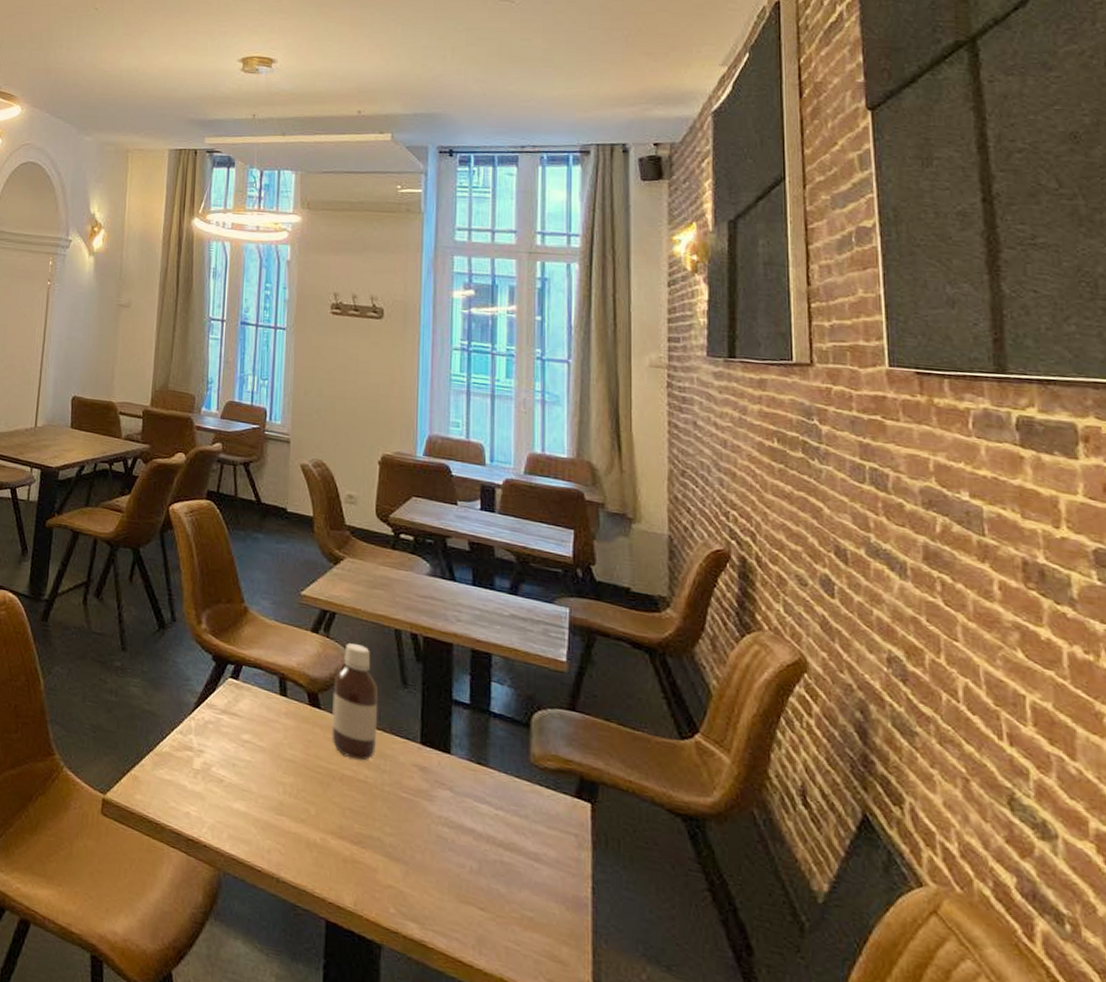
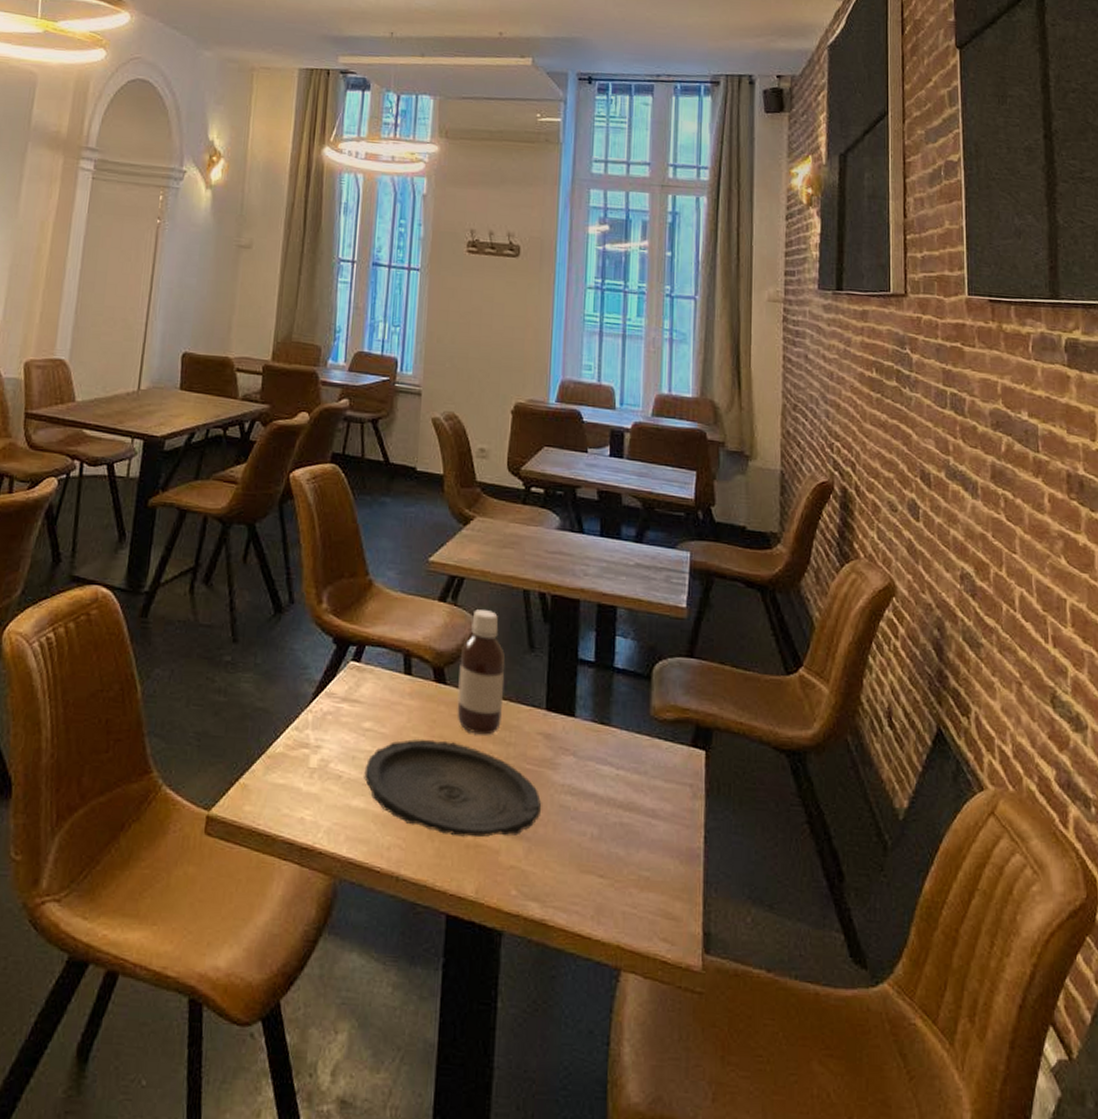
plate: none [244,755,419,858] -> present [364,739,542,838]

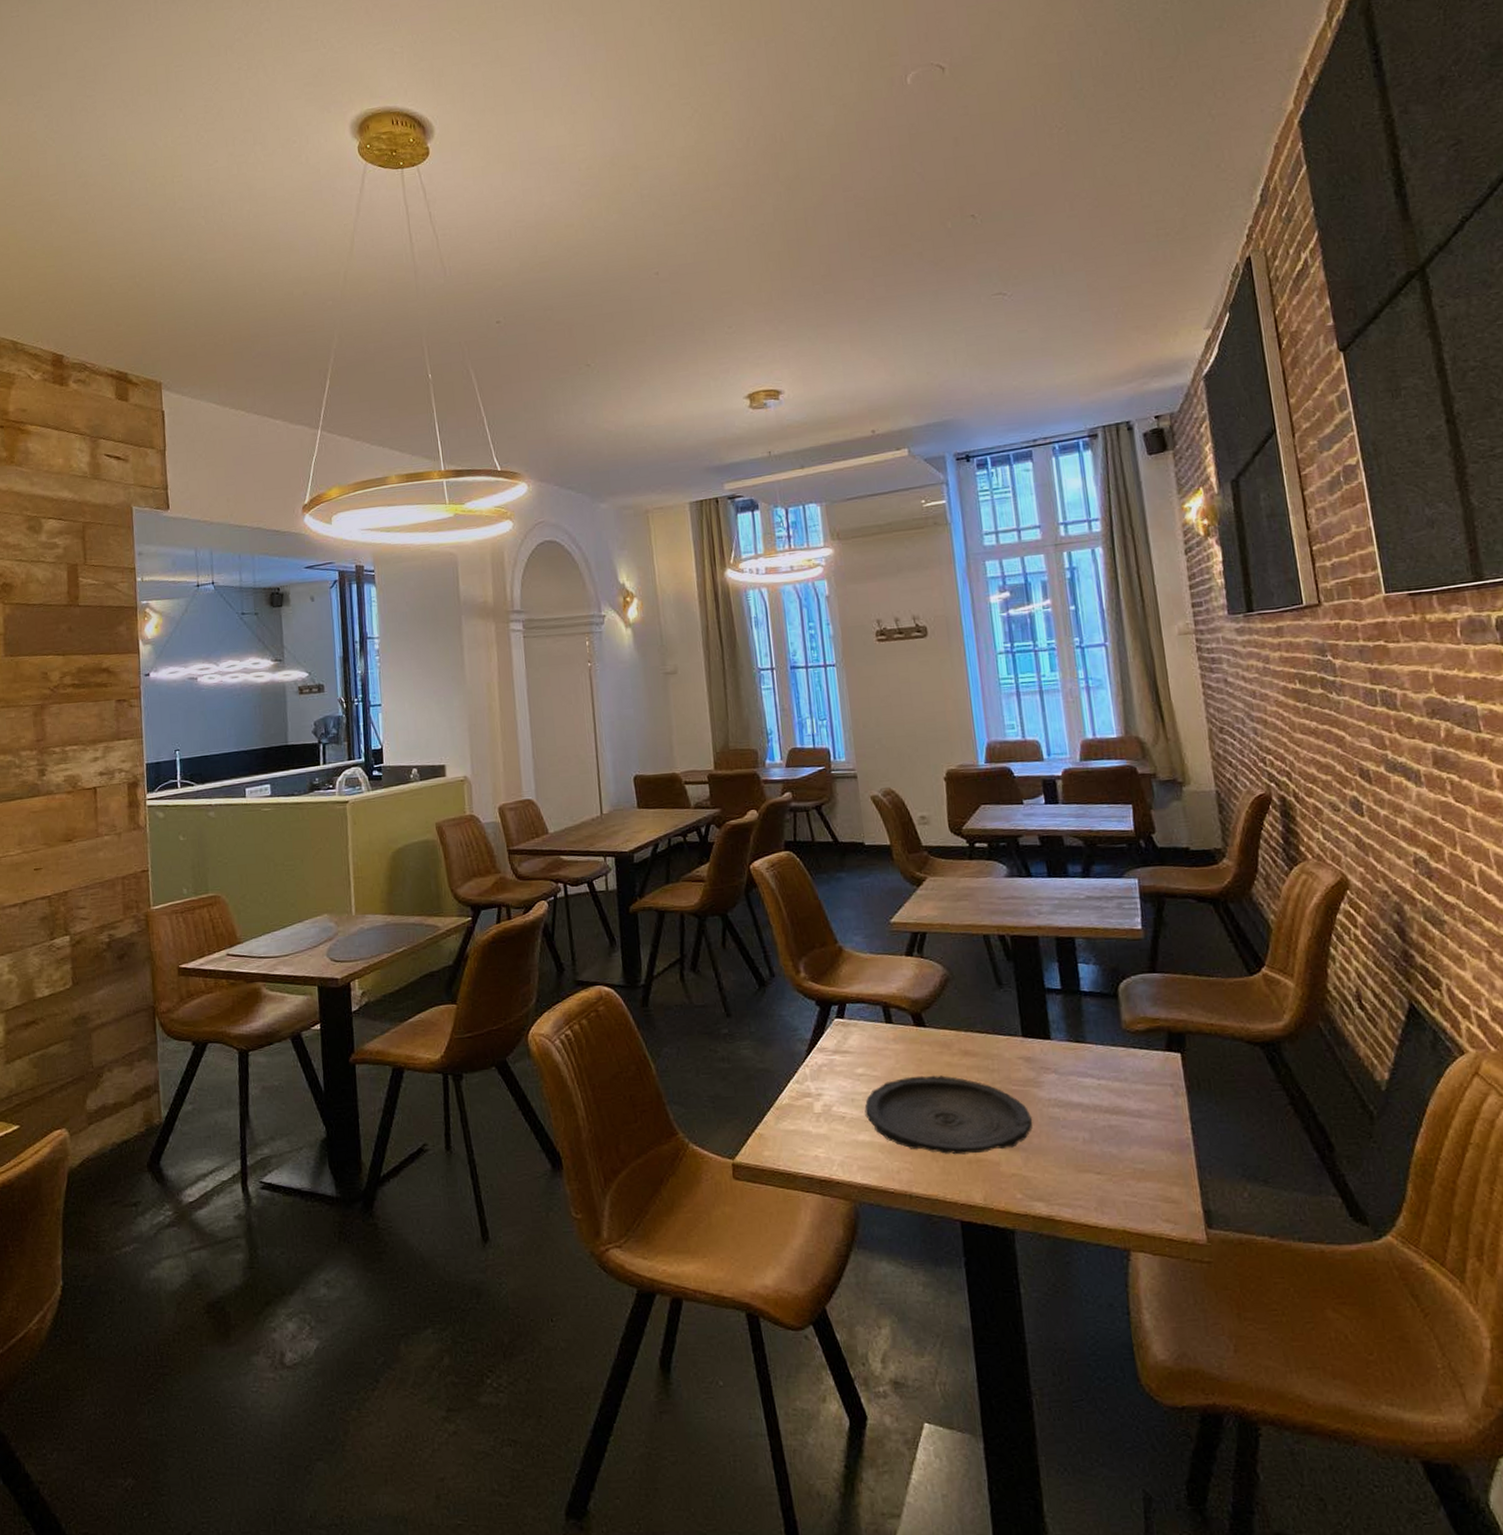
bottle: present [457,609,505,735] -> none [934,957,983,1066]

